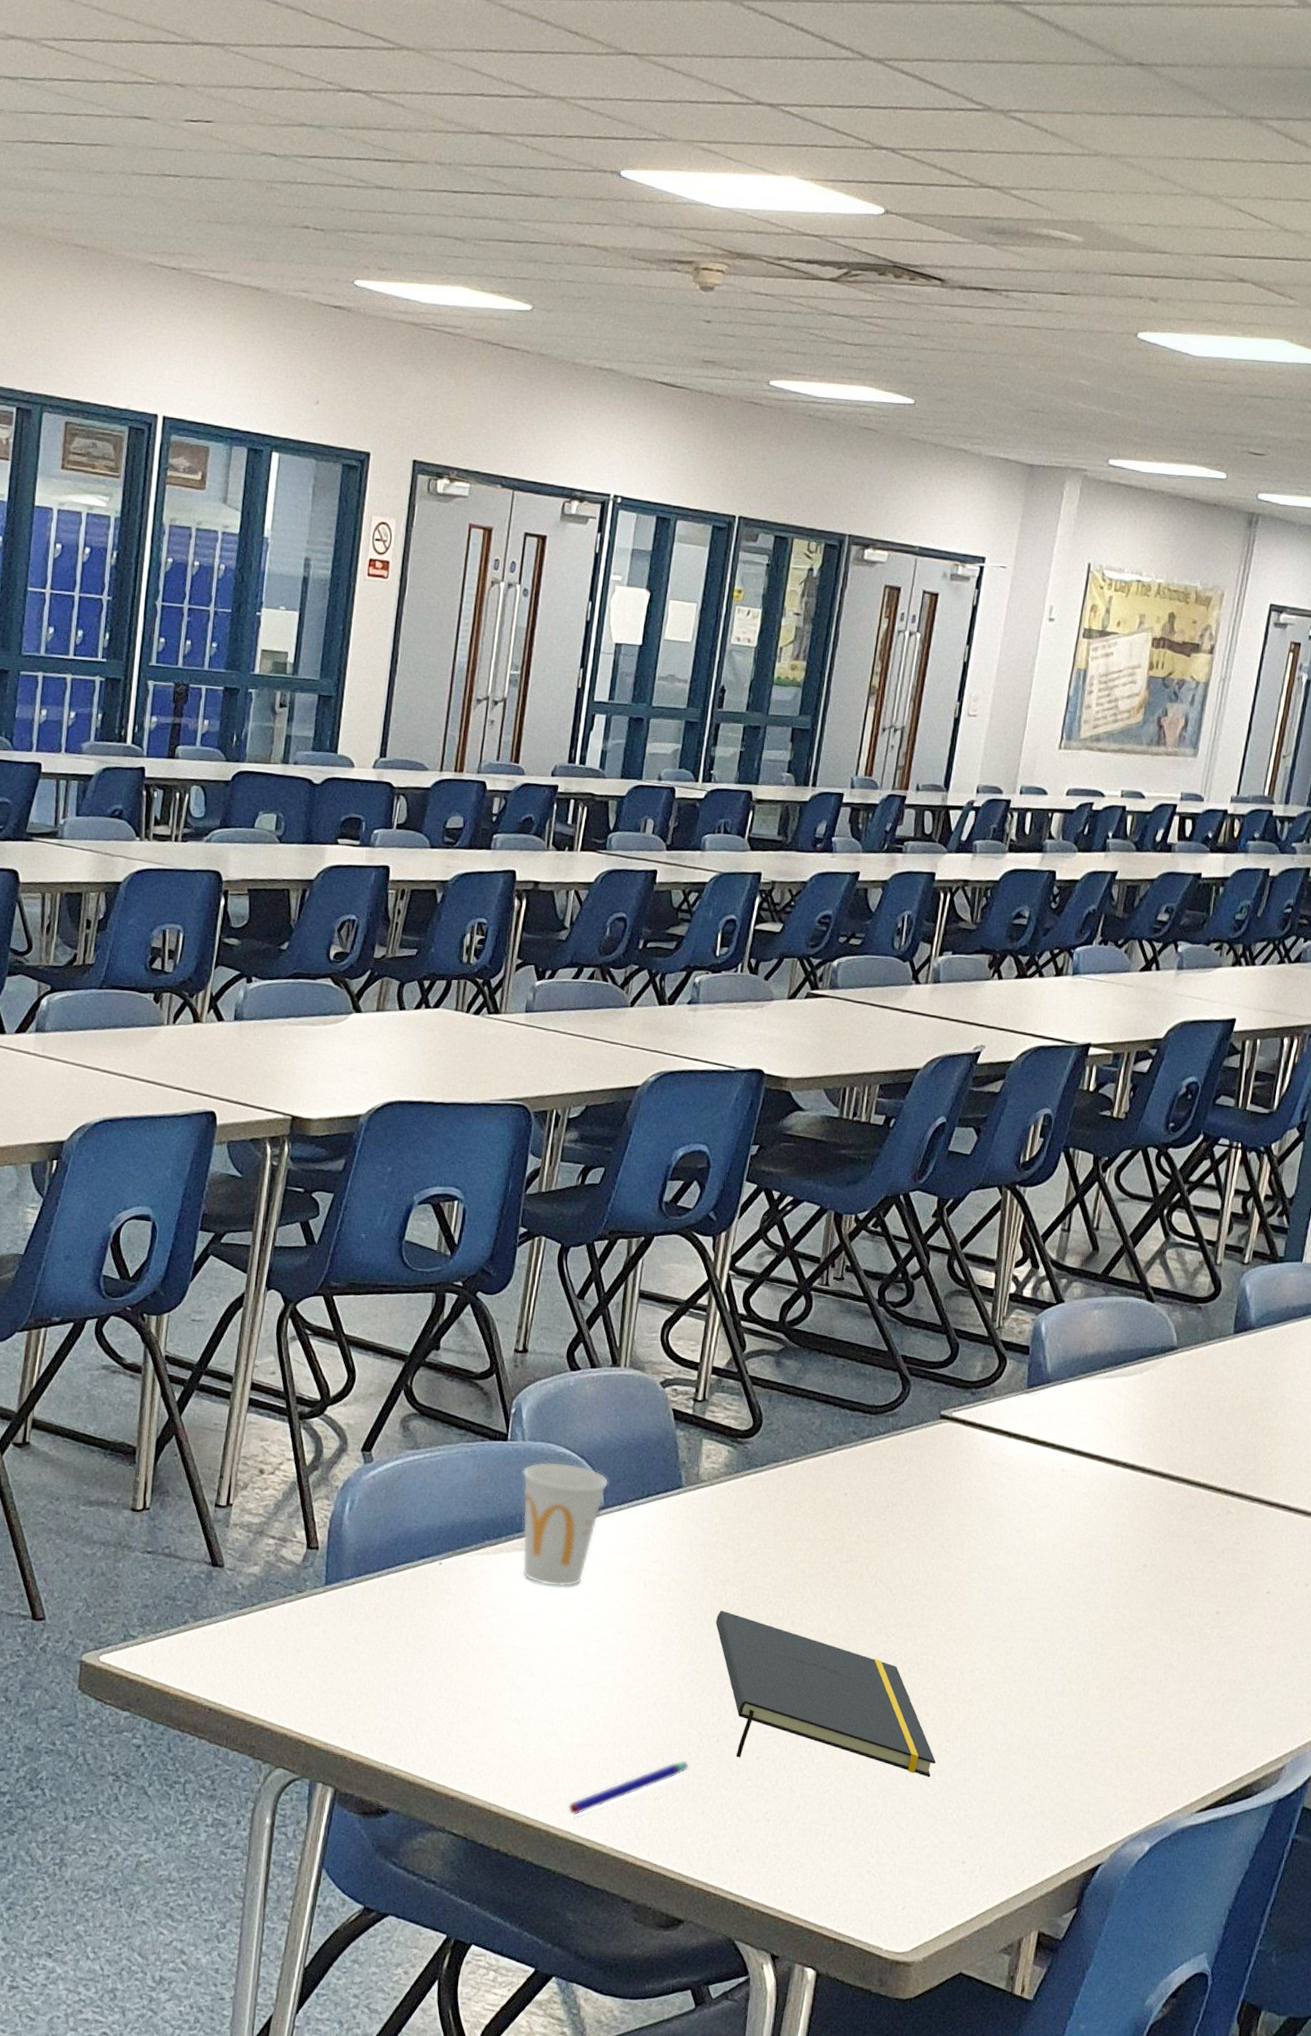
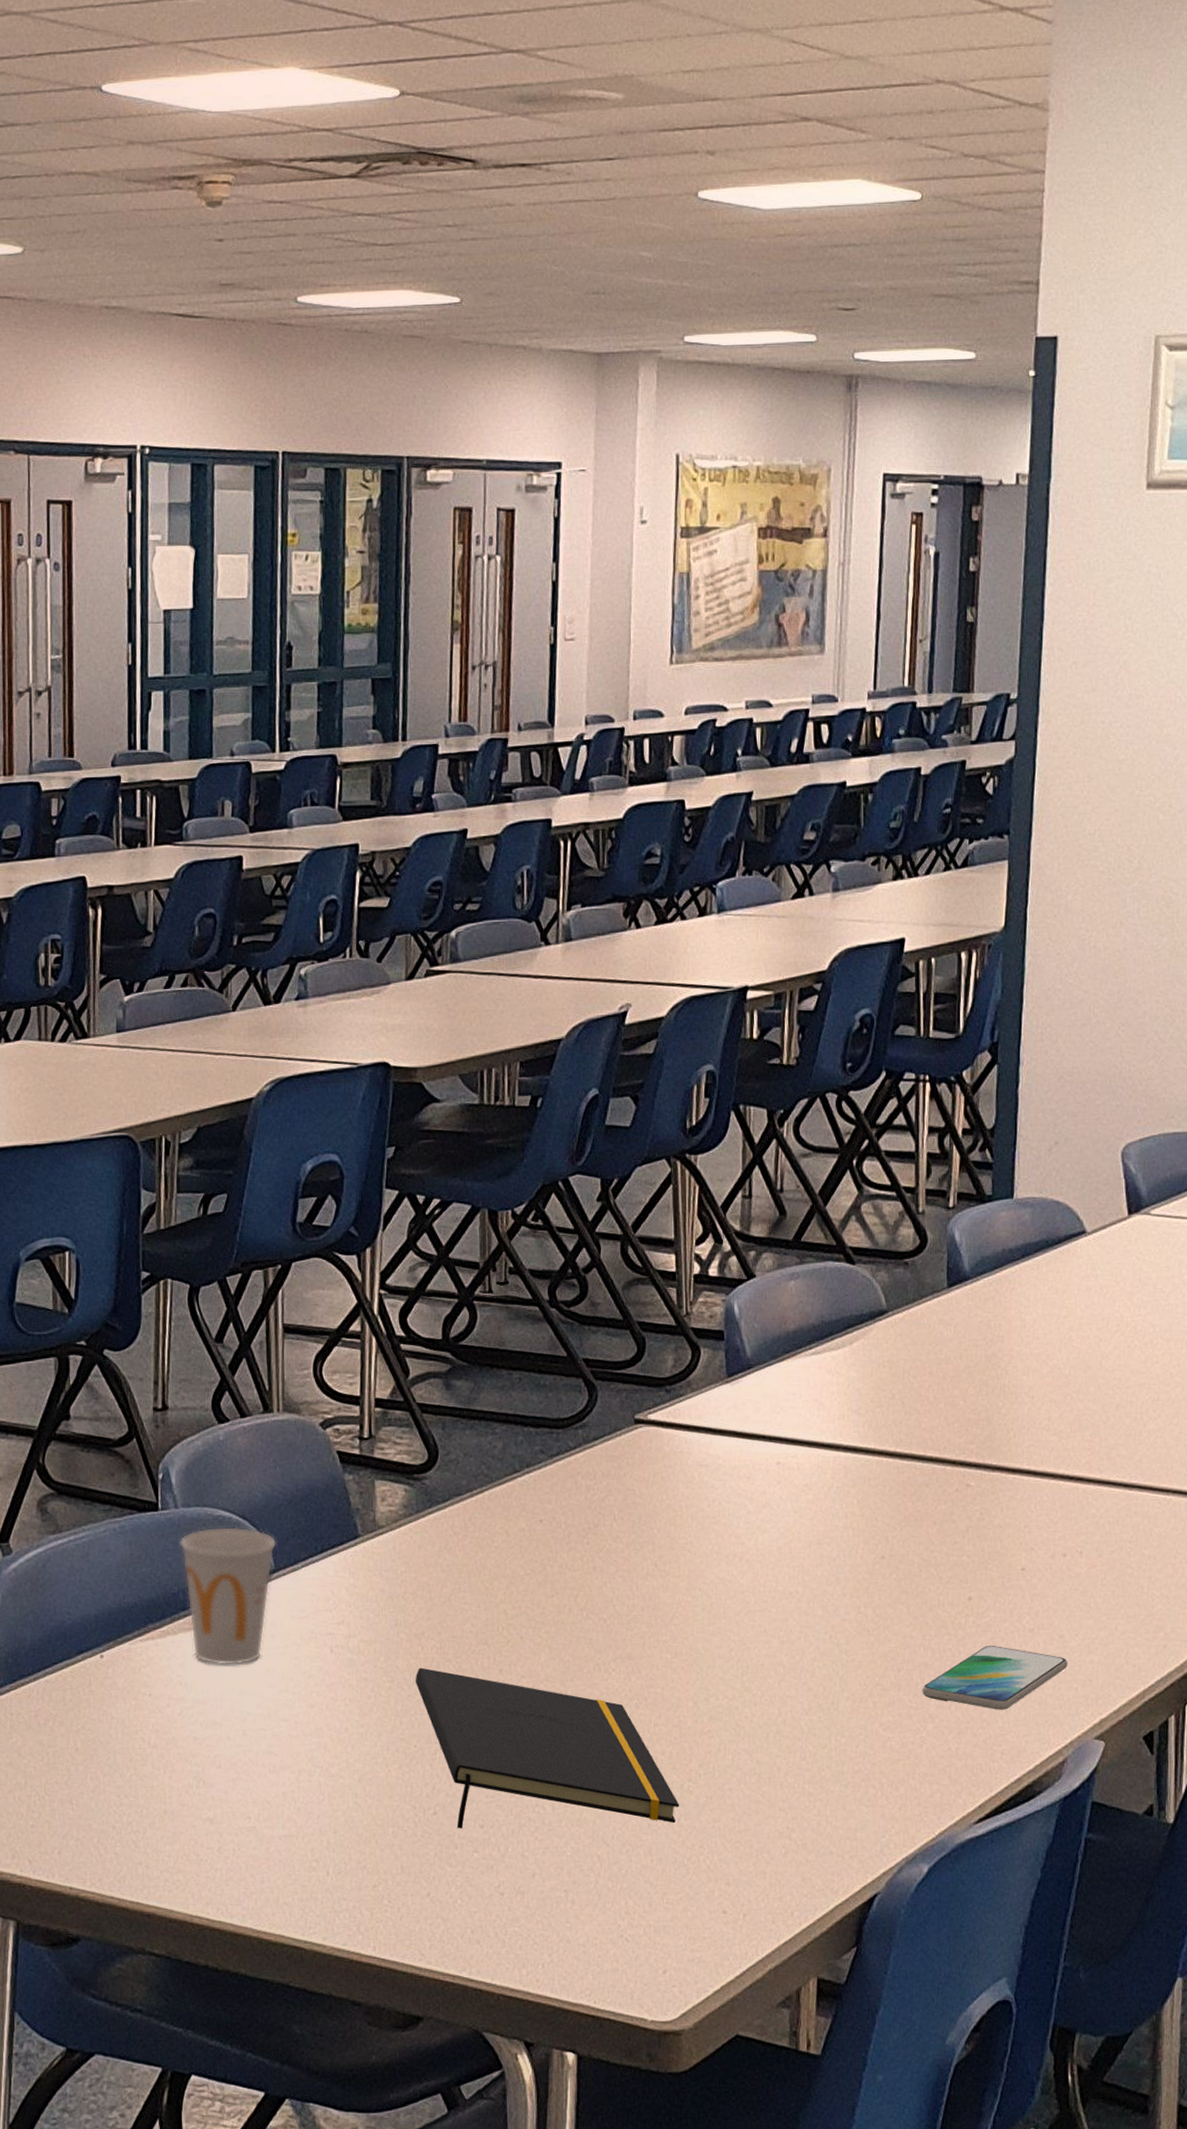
pen: present [568,1760,690,1816] -> none [279,1839,407,1917]
smartphone: none [1164,1656,1297,1715] -> present [922,1645,1068,1710]

